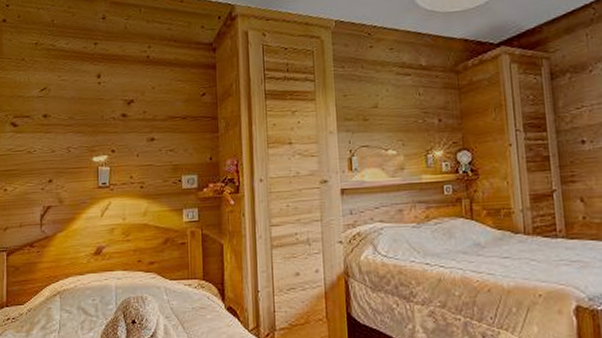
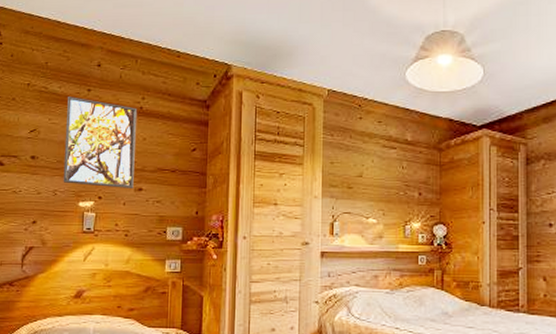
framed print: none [75,51,146,140] -> present [63,96,138,188]

